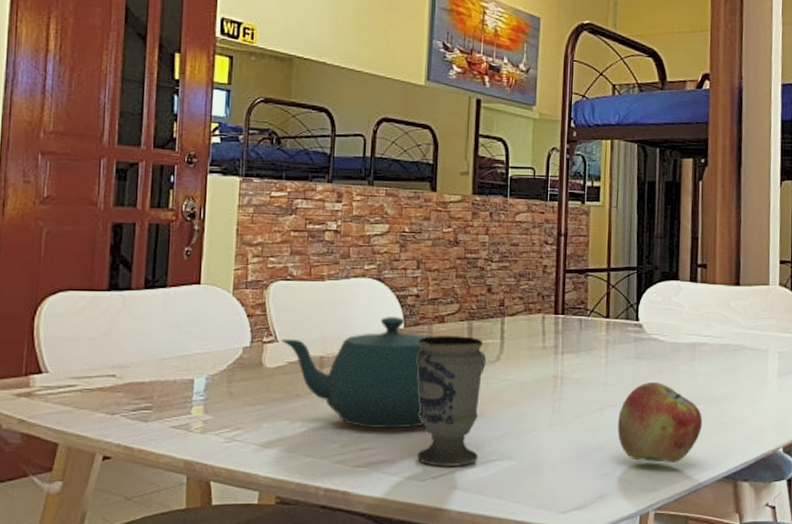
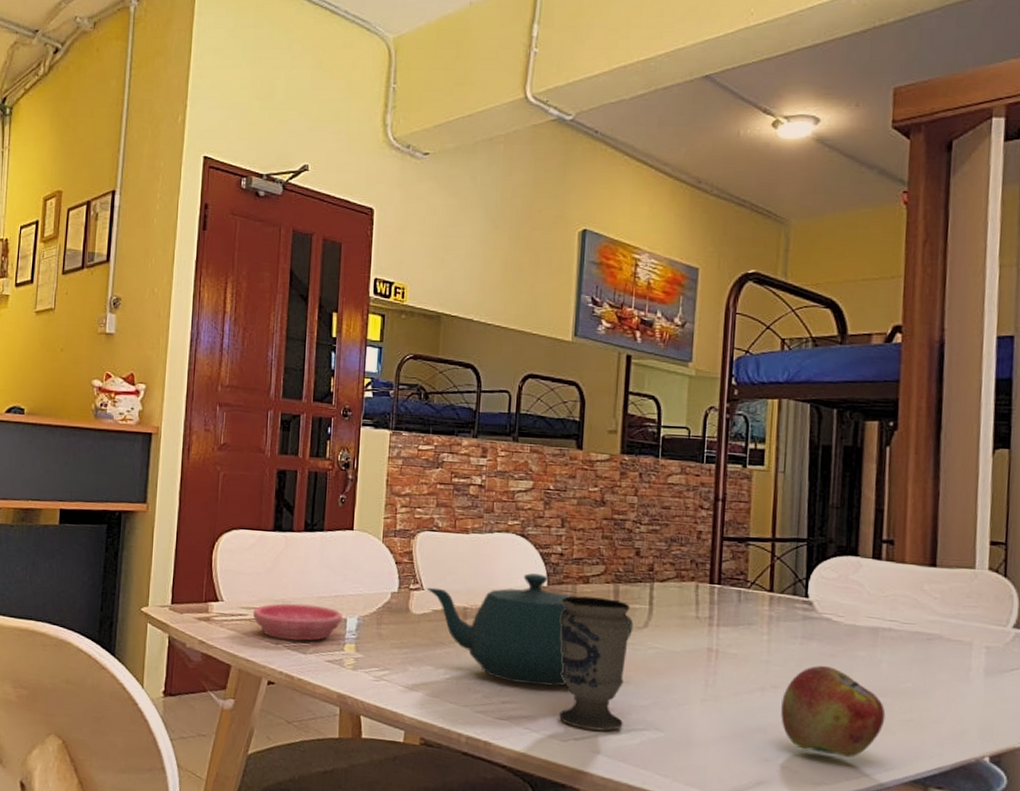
saucer: none [84,368,189,408] -> present [252,603,342,641]

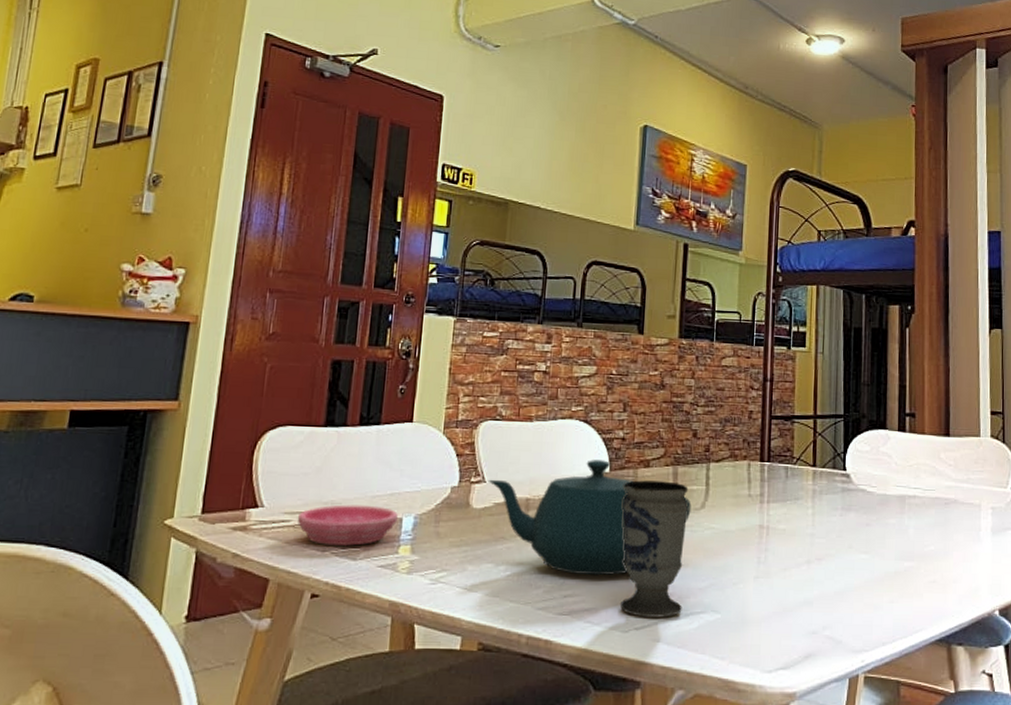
fruit: present [781,665,886,758] -> none [825,534,914,622]

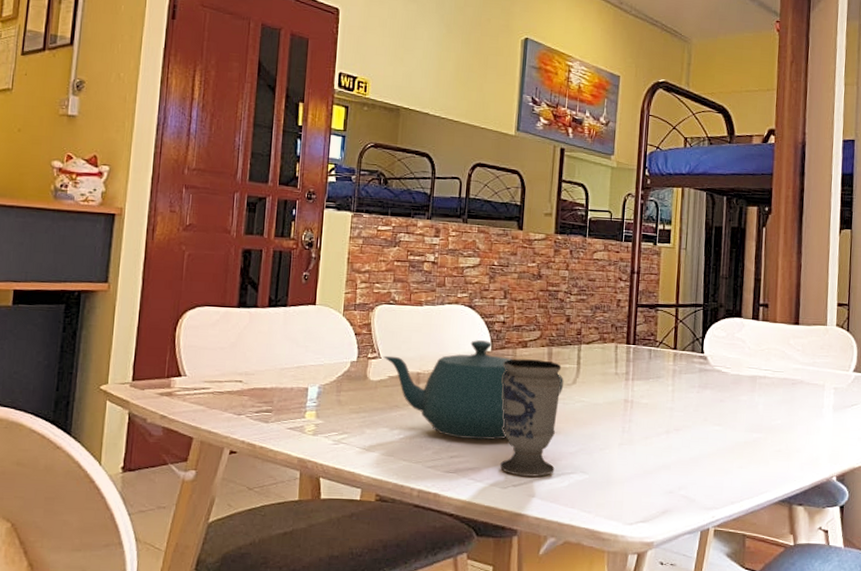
saucer: present [297,504,398,546] -> none [216,375,304,411]

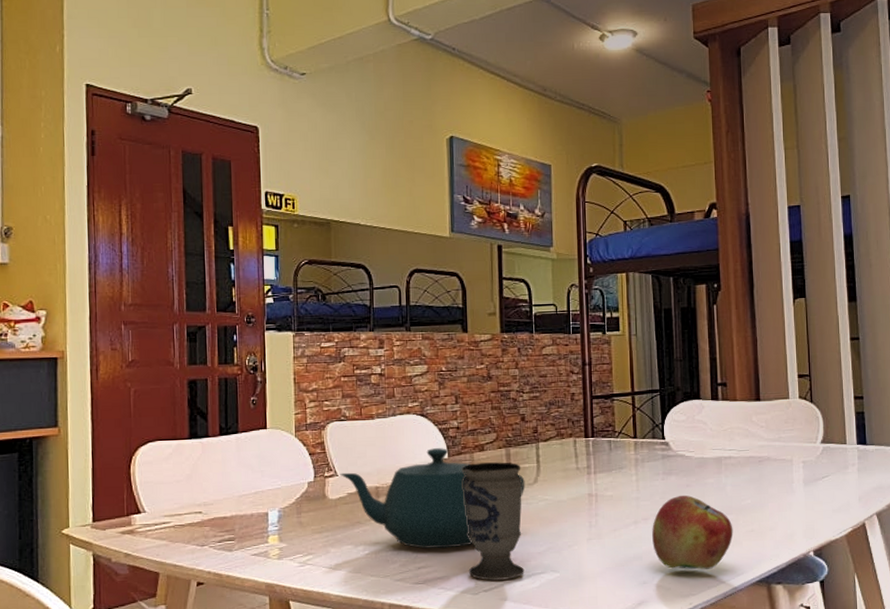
fruit: none [682,409,761,485] -> present [652,495,733,569]

